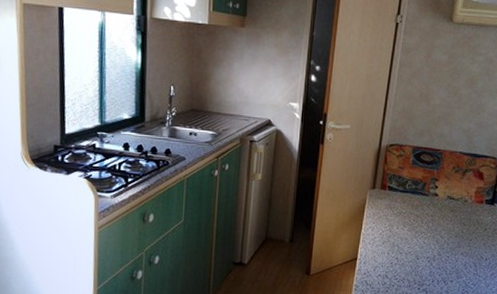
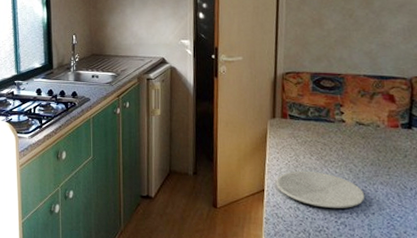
plate: none [368,241,447,276] -> present [275,171,365,208]

